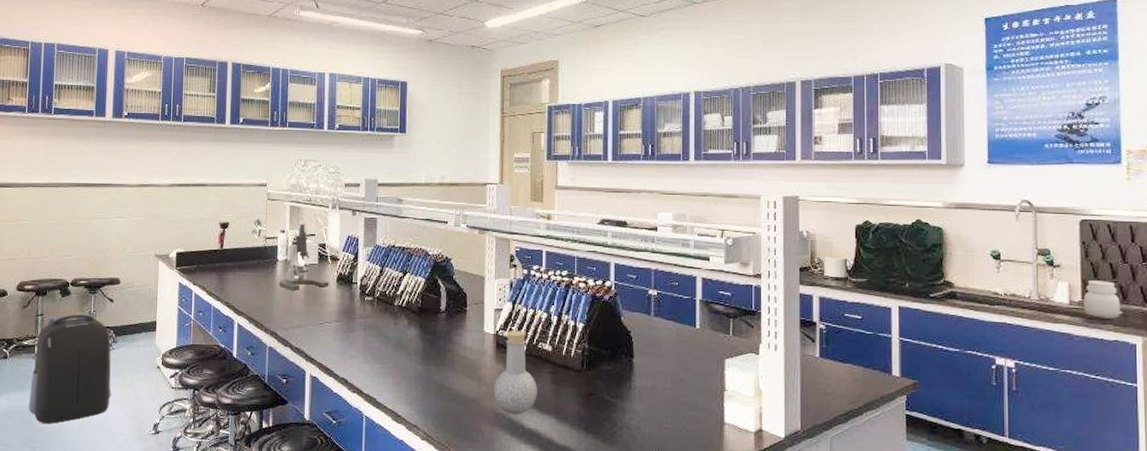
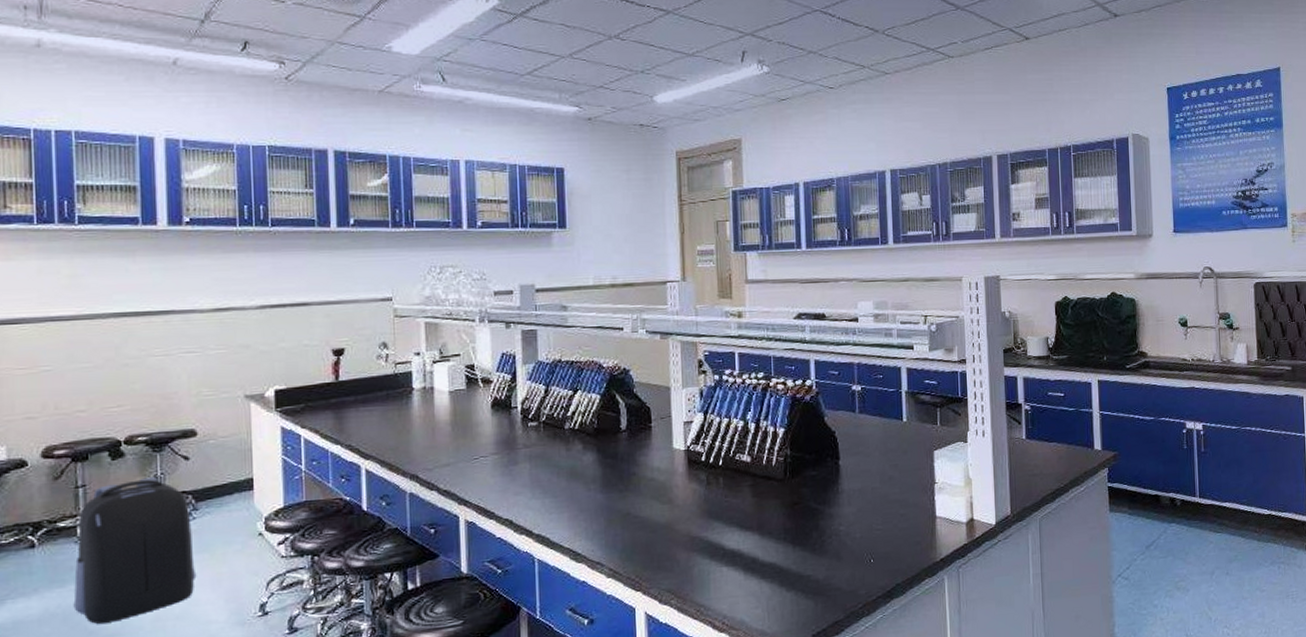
microscope: present [279,224,329,290] -> none [417,344,482,423]
flask: present [493,331,537,415] -> none [687,443,737,537]
jar: present [1083,280,1120,319] -> none [1259,339,1290,375]

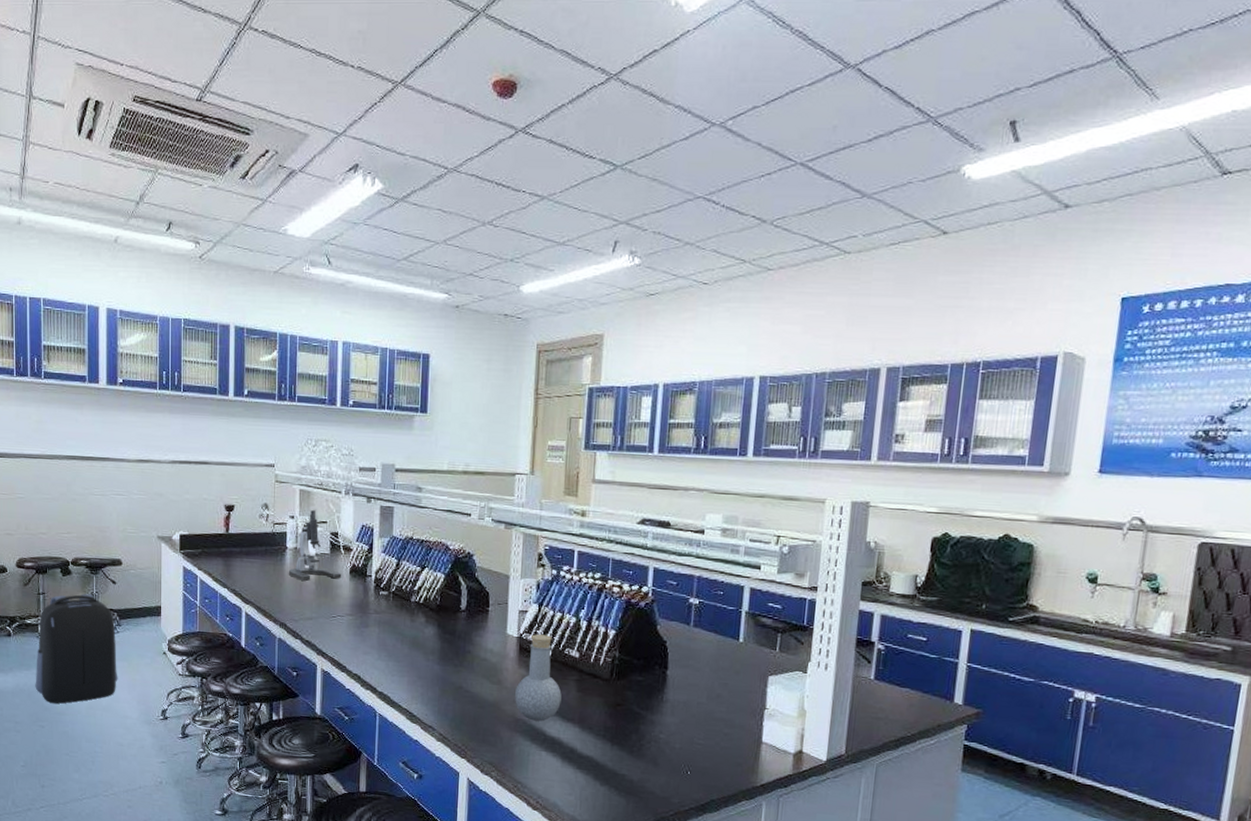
microscope: none [417,344,482,423] -> present [288,510,342,581]
flask: none [687,443,737,537] -> present [514,634,562,722]

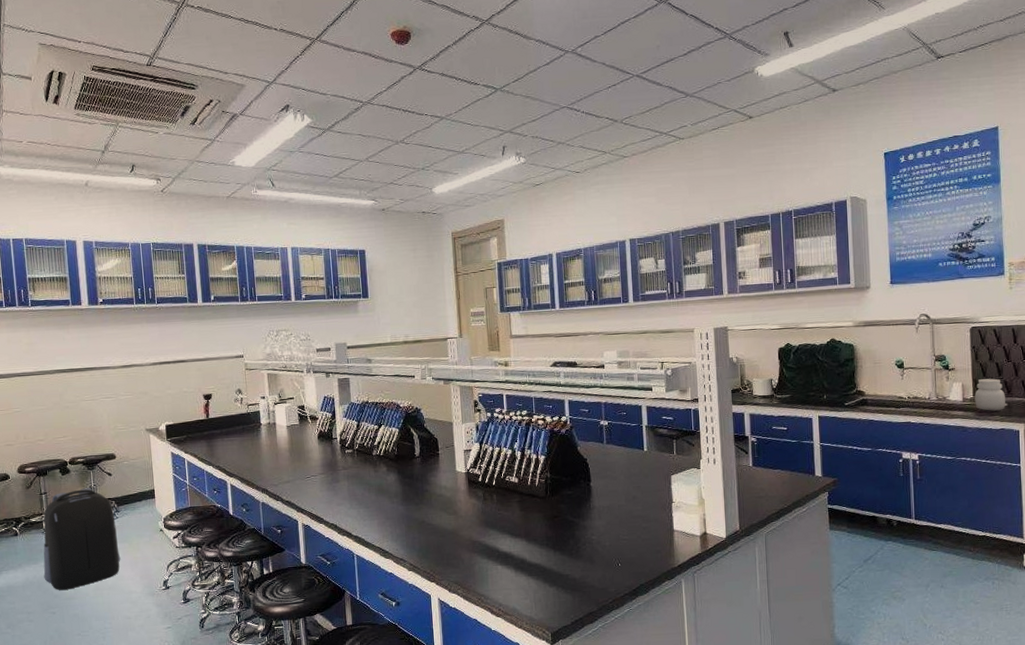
microscope: present [288,510,342,581] -> none [264,390,312,450]
flask: present [514,634,562,722] -> none [468,467,508,541]
jar: none [1186,611,1231,655] -> present [975,378,1006,411]

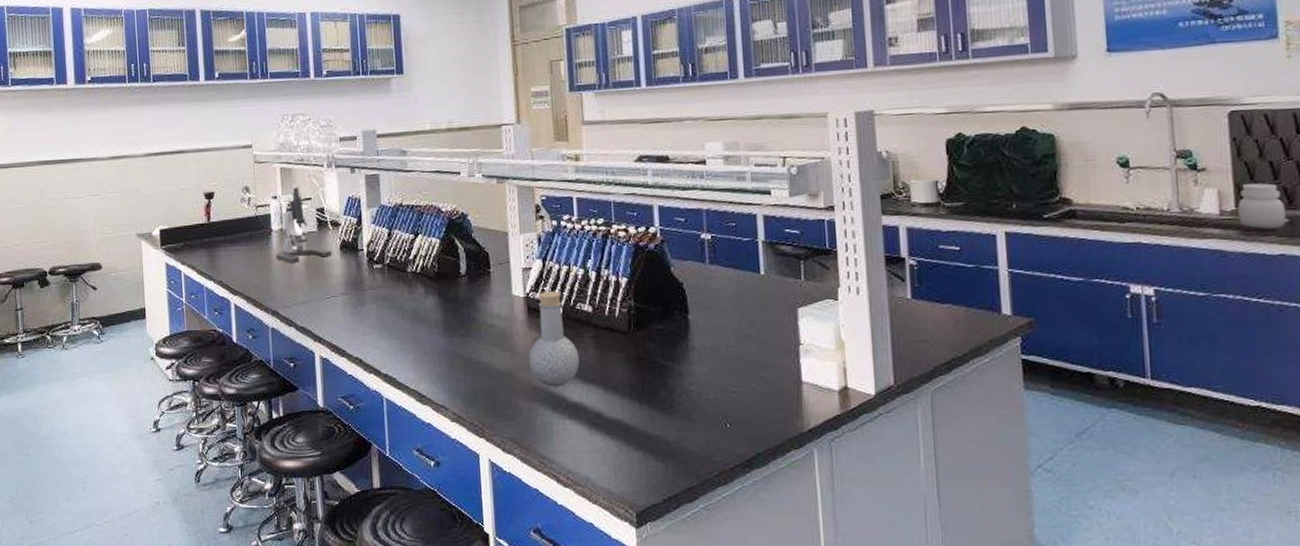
backpack: present [43,487,121,590] -> none [17,304,105,427]
microscope: none [264,390,312,450] -> present [275,188,332,263]
flask: none [468,467,508,541] -> present [528,291,580,387]

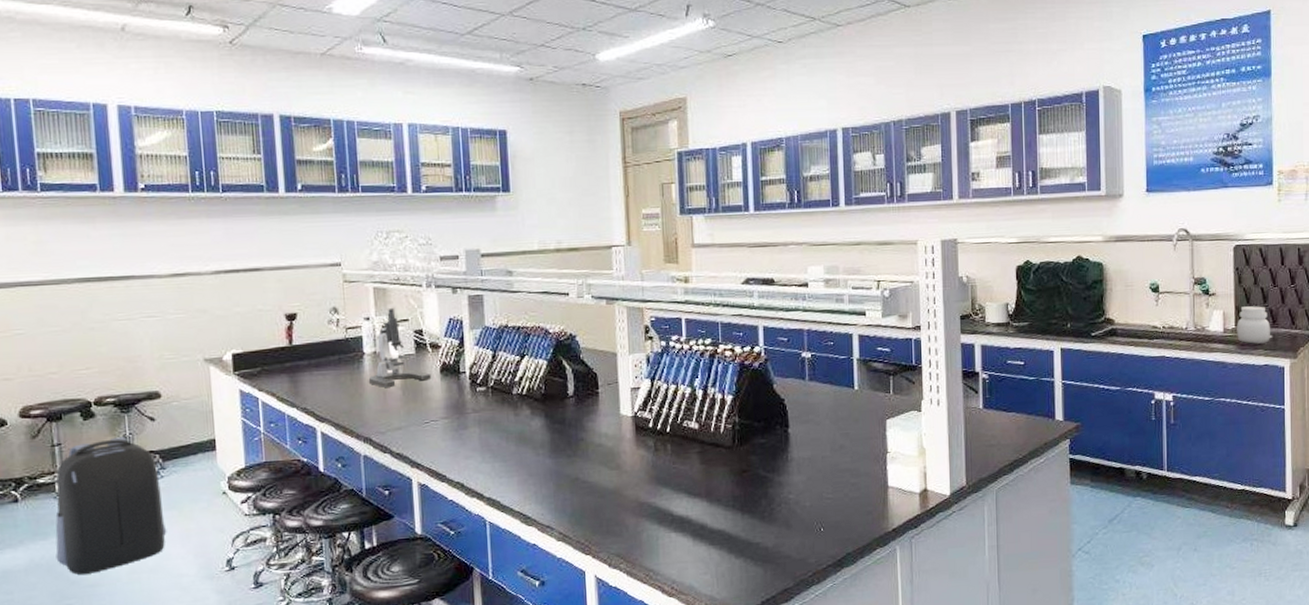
backpack: none [17,304,105,427] -> present [55,437,167,575]
flask: present [528,291,580,387] -> none [635,410,686,502]

